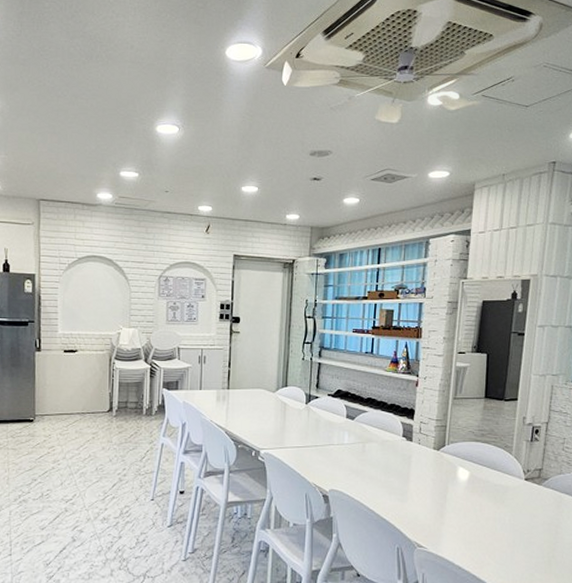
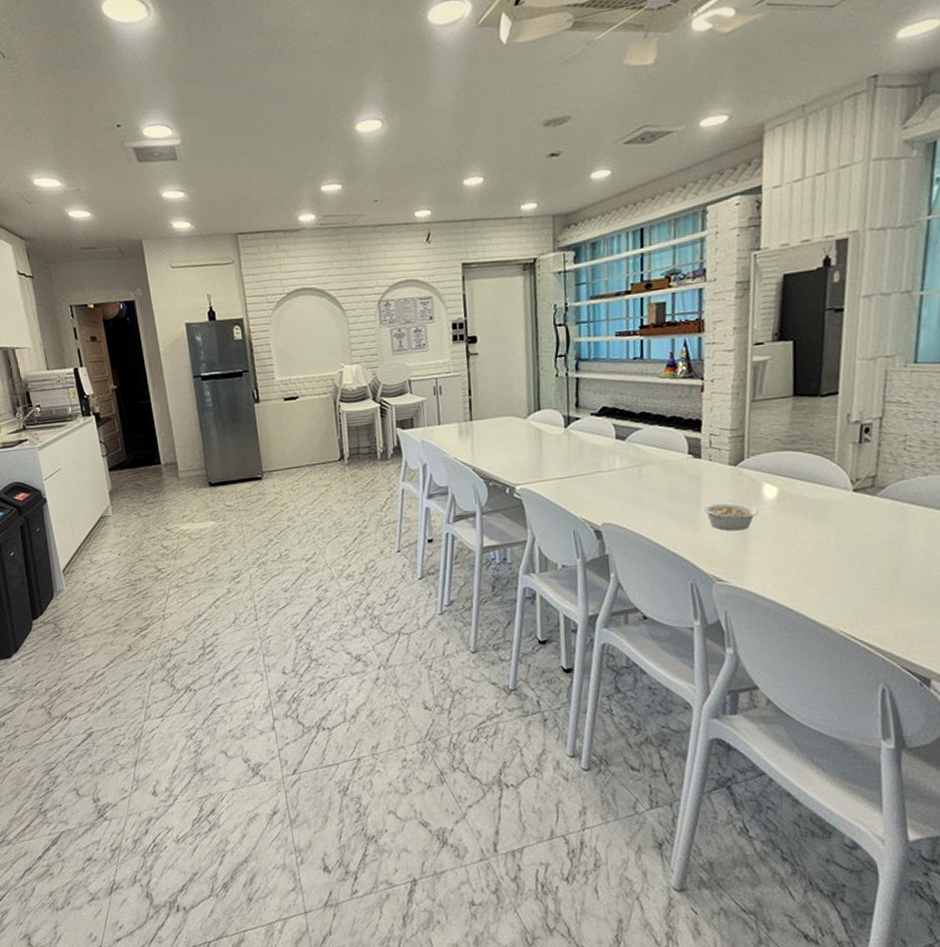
legume: none [411,481,458,505] -> present [703,503,765,531]

